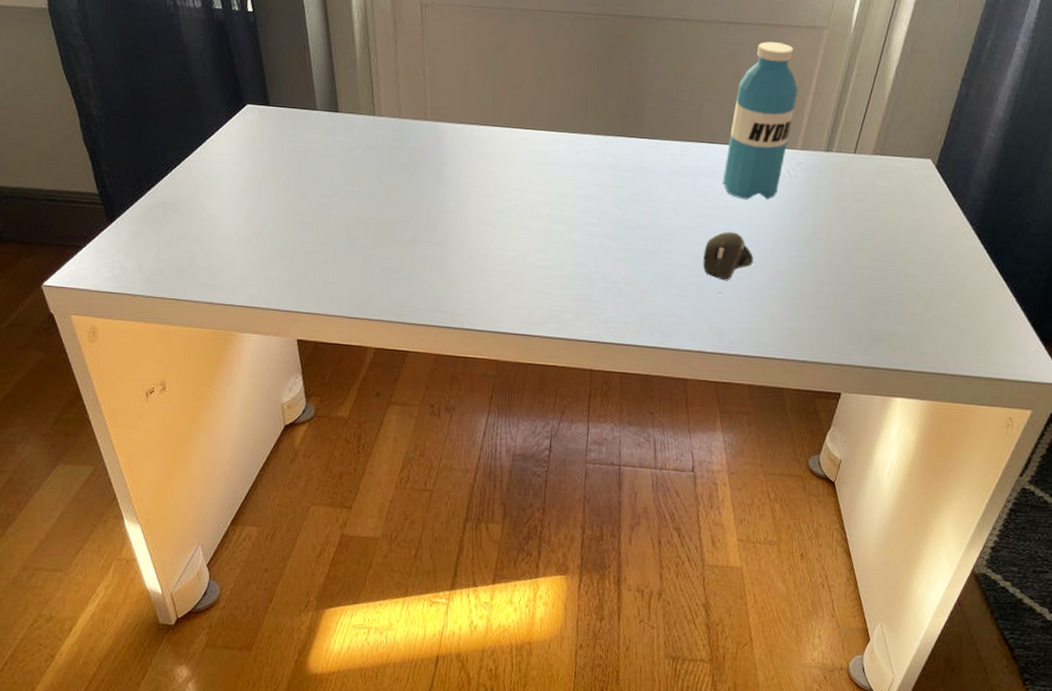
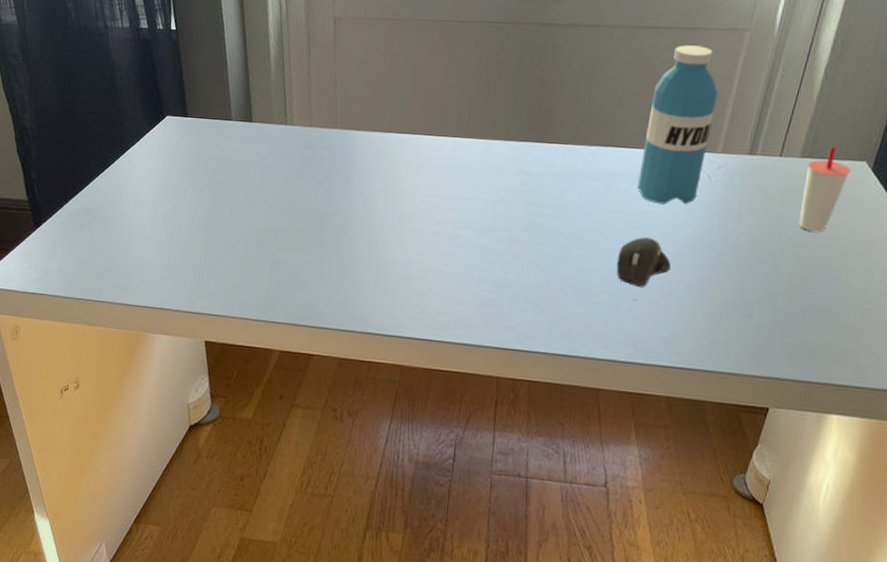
cup: none [870,144,917,227] -> present [799,146,851,232]

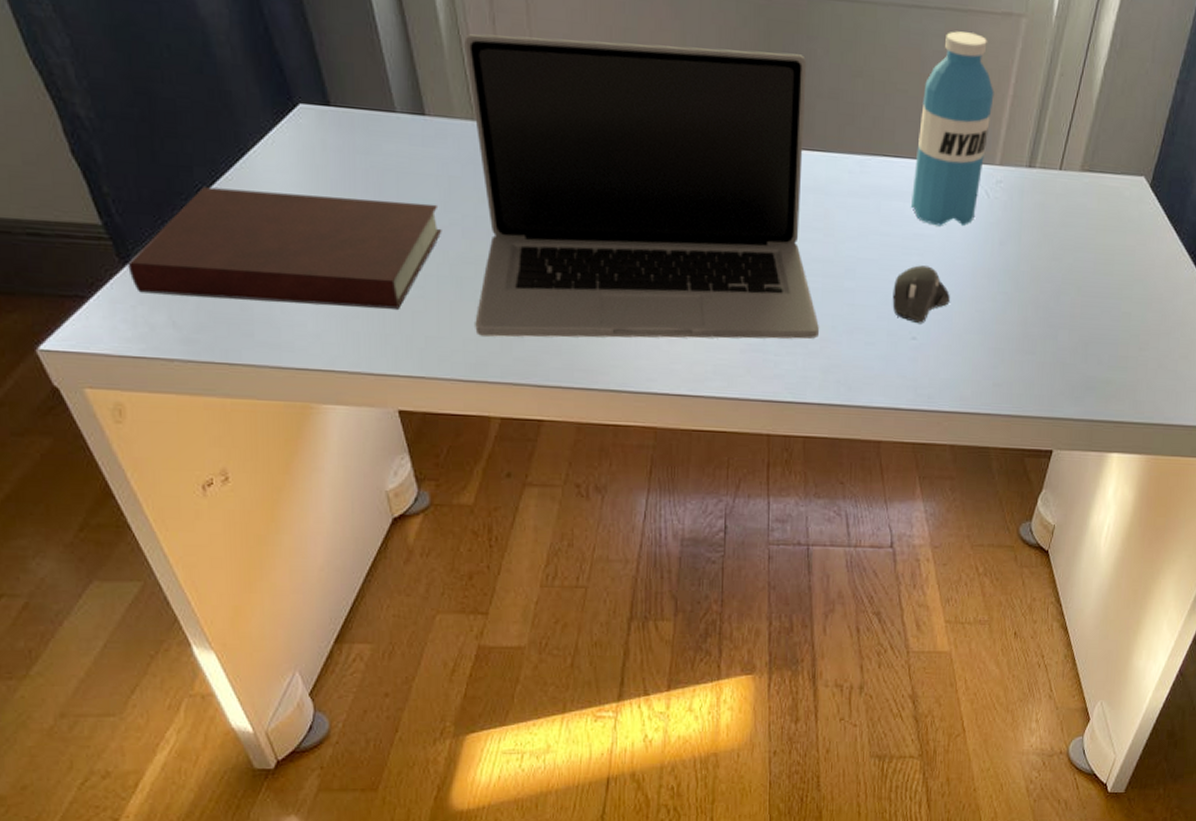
notebook: none [38,174,254,264] -> present [128,187,442,309]
laptop: none [269,63,552,297] -> present [464,33,819,339]
cup: present [799,146,851,232] -> none [1079,158,1130,257]

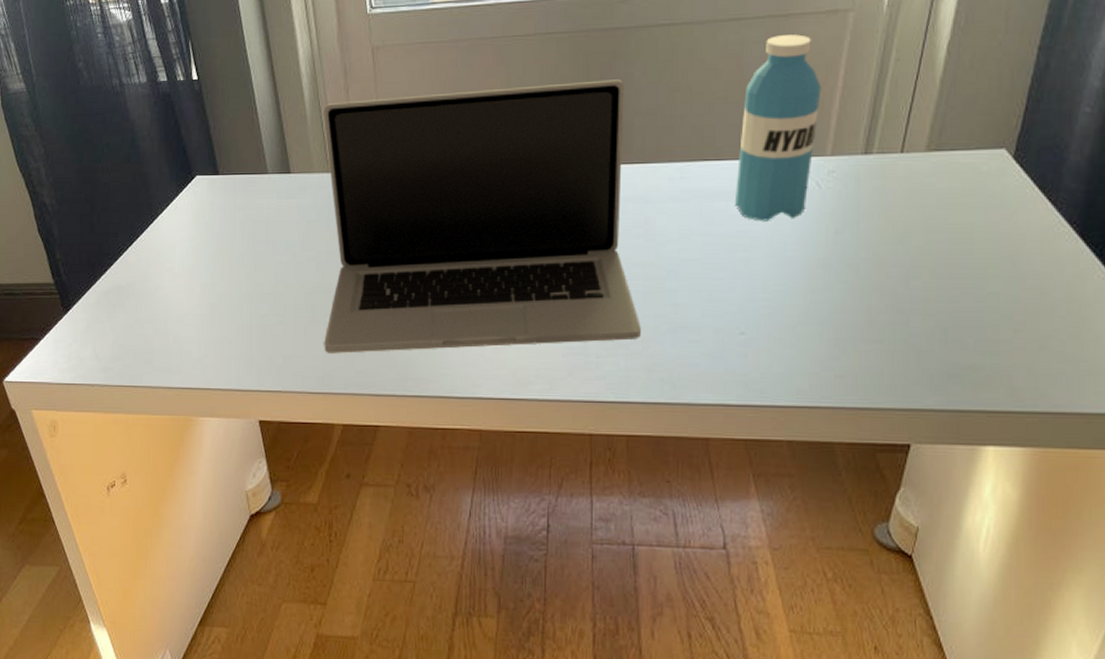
notebook: present [128,187,442,309] -> none [68,245,300,334]
computer mouse: present [892,265,951,324] -> none [717,261,782,319]

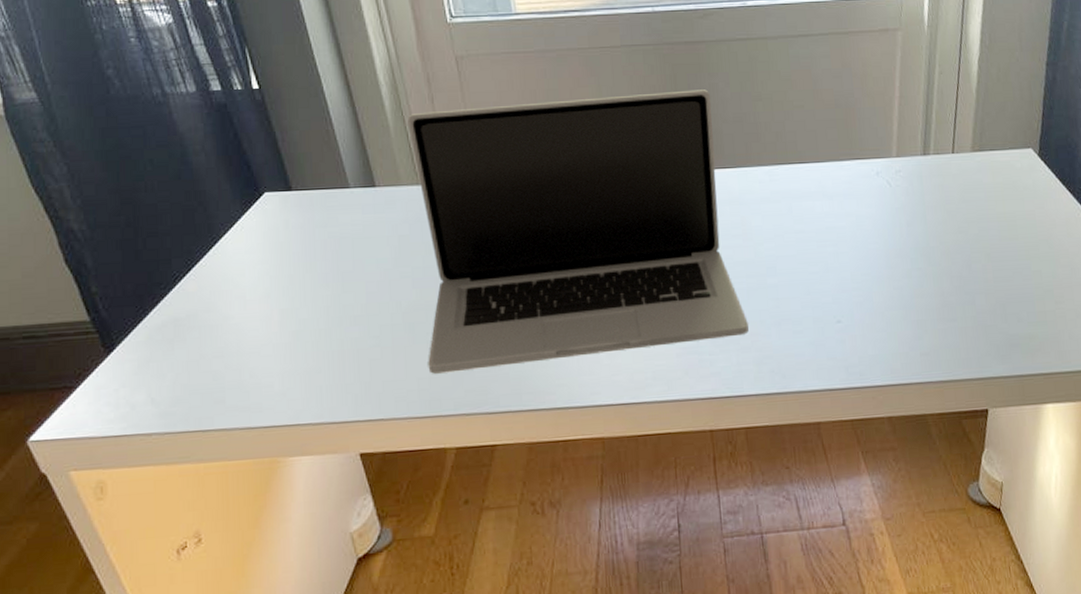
water bottle: present [734,34,822,221] -> none [818,50,883,218]

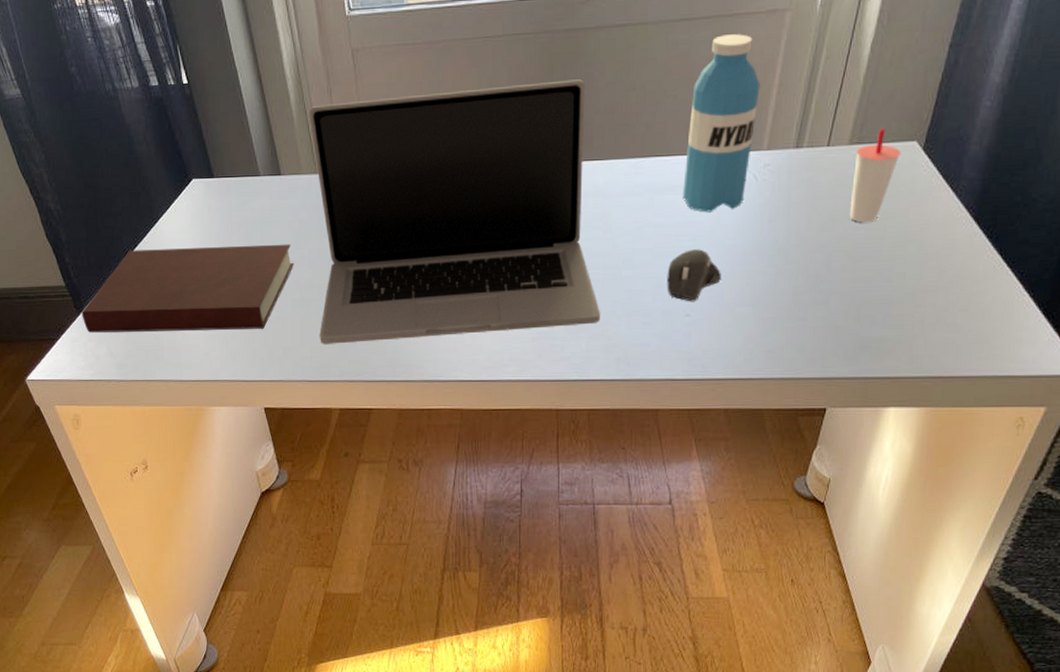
notebook: none [112,262,395,377] -> present [81,244,294,333]
computer mouse: none [813,254,869,308] -> present [666,249,722,302]
water bottle: none [818,50,883,218] -> present [682,34,760,212]
cup: none [979,136,1020,225] -> present [849,128,901,223]

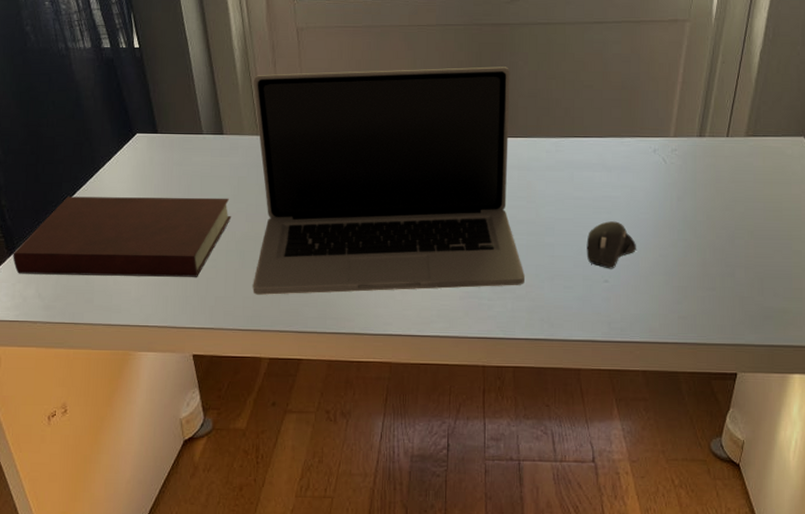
water bottle: present [682,34,760,212] -> none [599,37,666,189]
cup: present [849,128,901,223] -> none [749,124,791,205]

